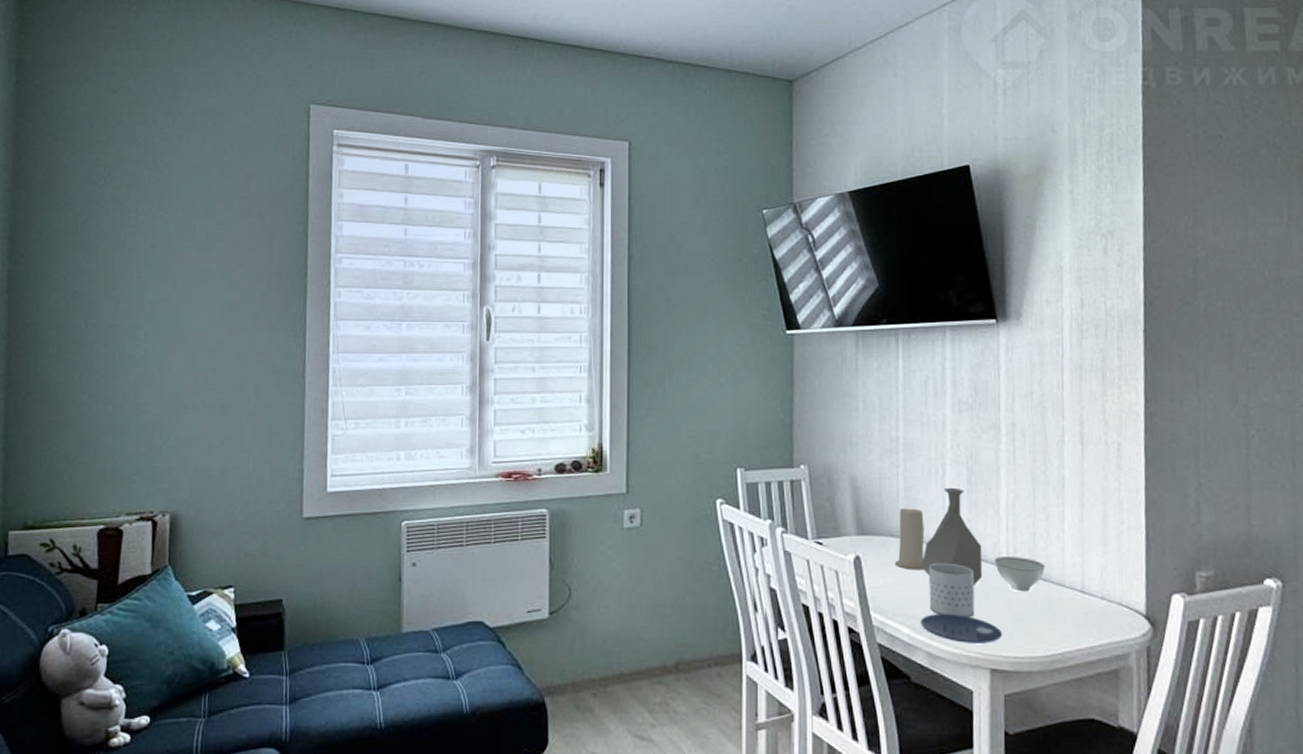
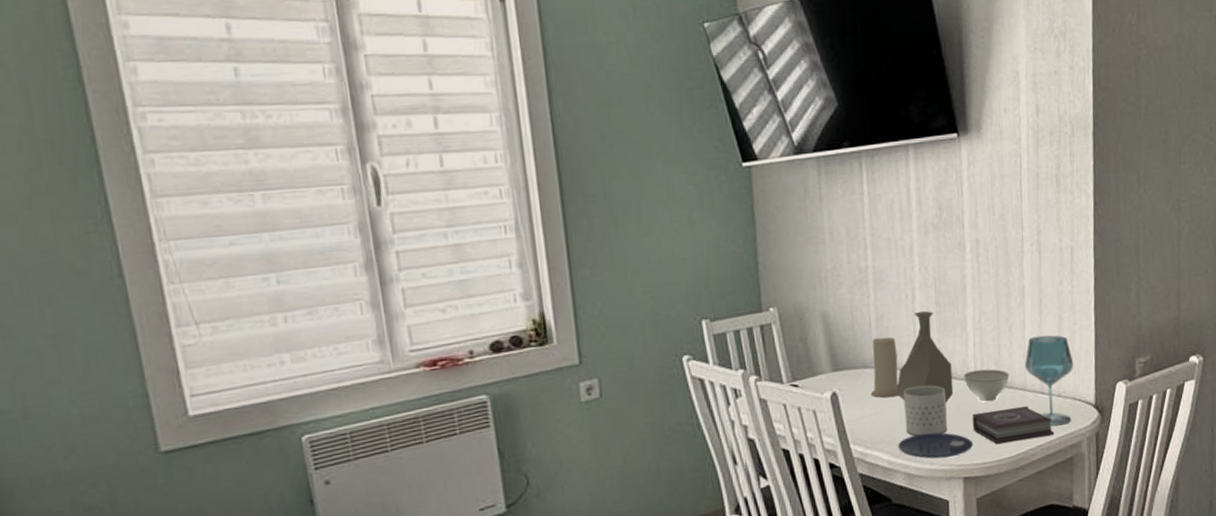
book: none [1002,601,1097,641] -> present [972,406,1055,444]
wine glass: none [1063,530,1121,631] -> present [1024,335,1074,426]

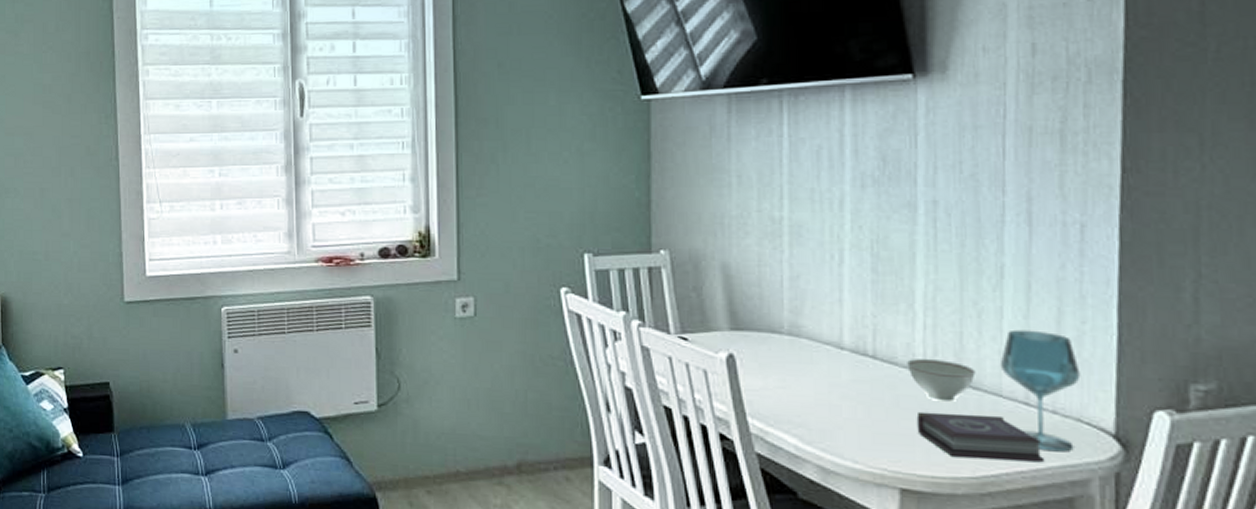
candle: present [870,336,899,398] -> none [777,300,816,373]
vase: present [896,310,954,403] -> none [811,276,892,392]
plate: present [898,432,974,459] -> none [810,422,917,459]
mug: present [903,385,948,436] -> none [820,364,881,429]

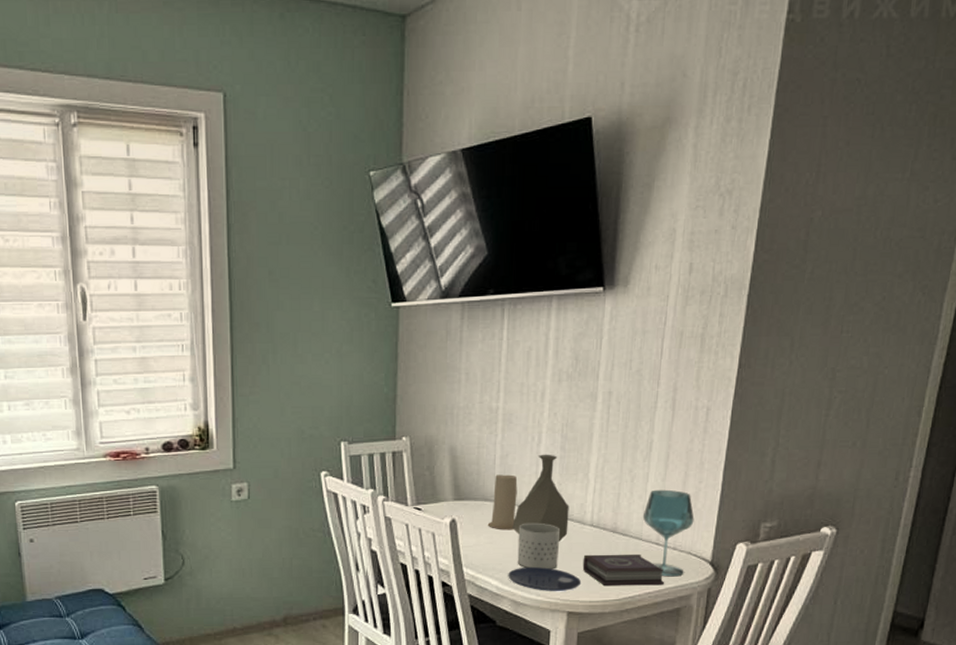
candle: none [777,300,816,373] -> present [487,474,518,530]
plate: none [810,422,917,459] -> present [508,566,582,591]
vase: none [811,276,892,392] -> present [512,454,569,542]
mug: none [820,364,881,429] -> present [517,522,561,570]
bowl: present [907,359,976,402] -> none [580,515,626,546]

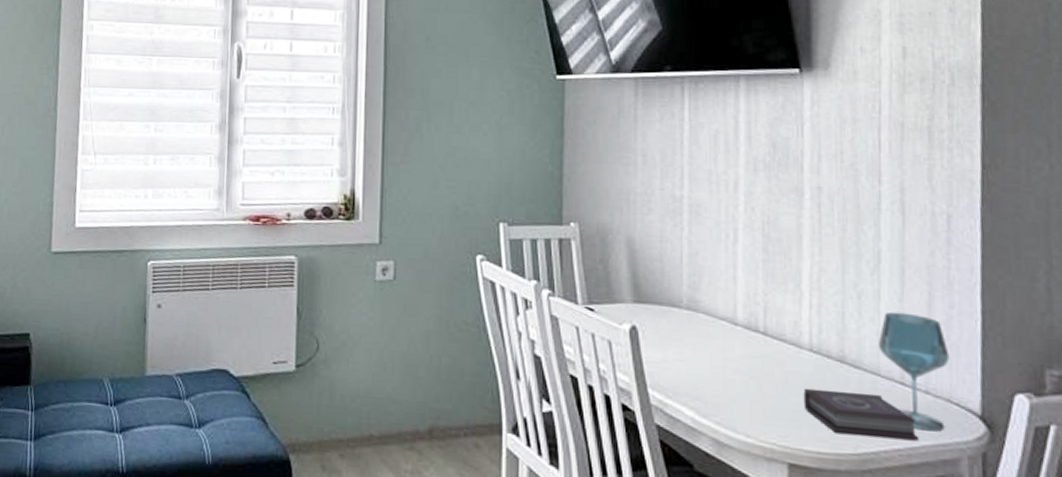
candle: present [487,474,518,530] -> none [676,276,712,347]
plate: present [508,566,582,591] -> none [706,396,804,435]
vase: present [512,454,569,542] -> none [708,255,781,368]
mug: present [517,522,561,570] -> none [716,339,771,403]

